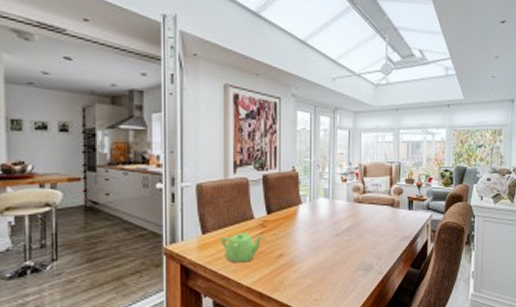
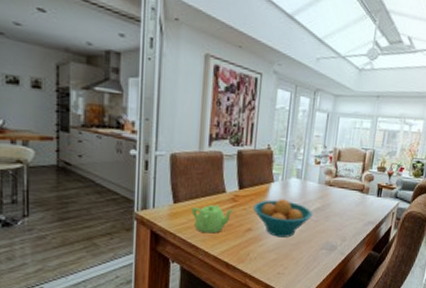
fruit bowl: none [283,220,345,261] -> present [253,199,313,238]

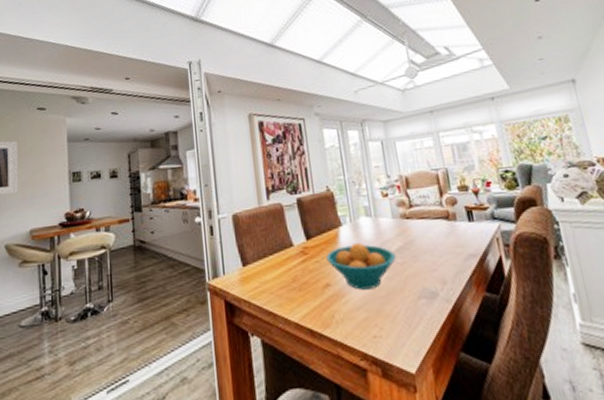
teapot: present [192,204,234,234] -> none [262,260,306,297]

